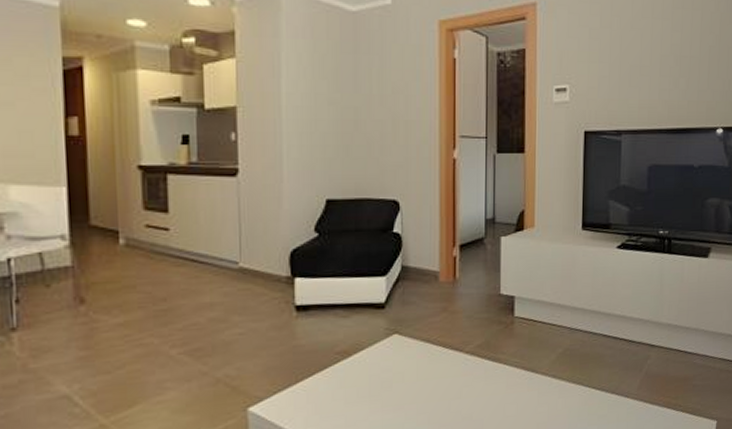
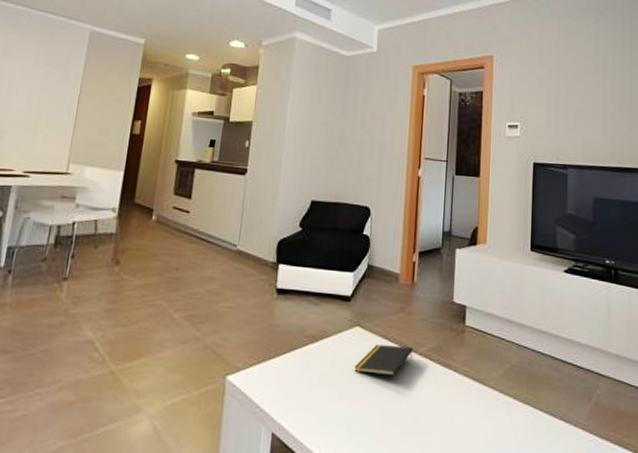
notepad: none [396,346,459,382] -> present [354,345,413,376]

